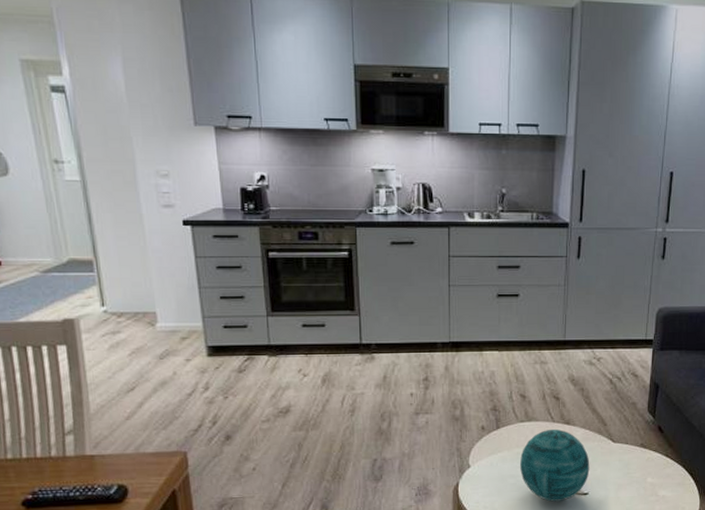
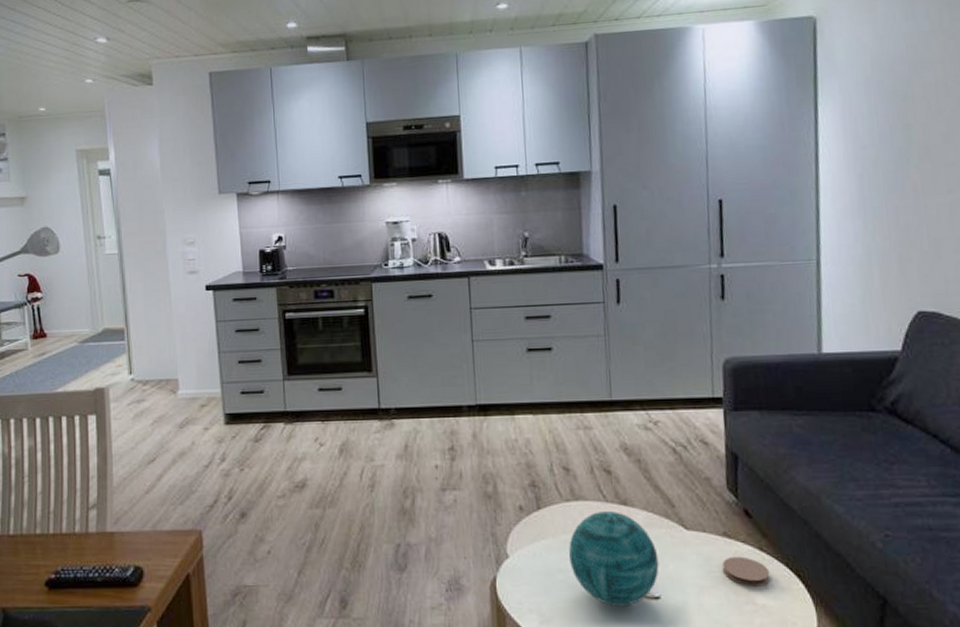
coaster: none [637,461,671,483] -> present [722,556,770,587]

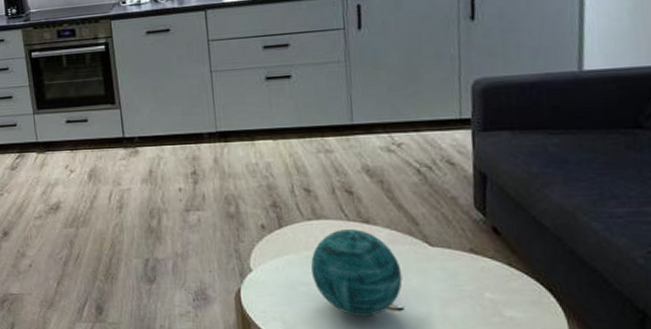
coaster: present [722,556,770,587] -> none [468,271,519,300]

